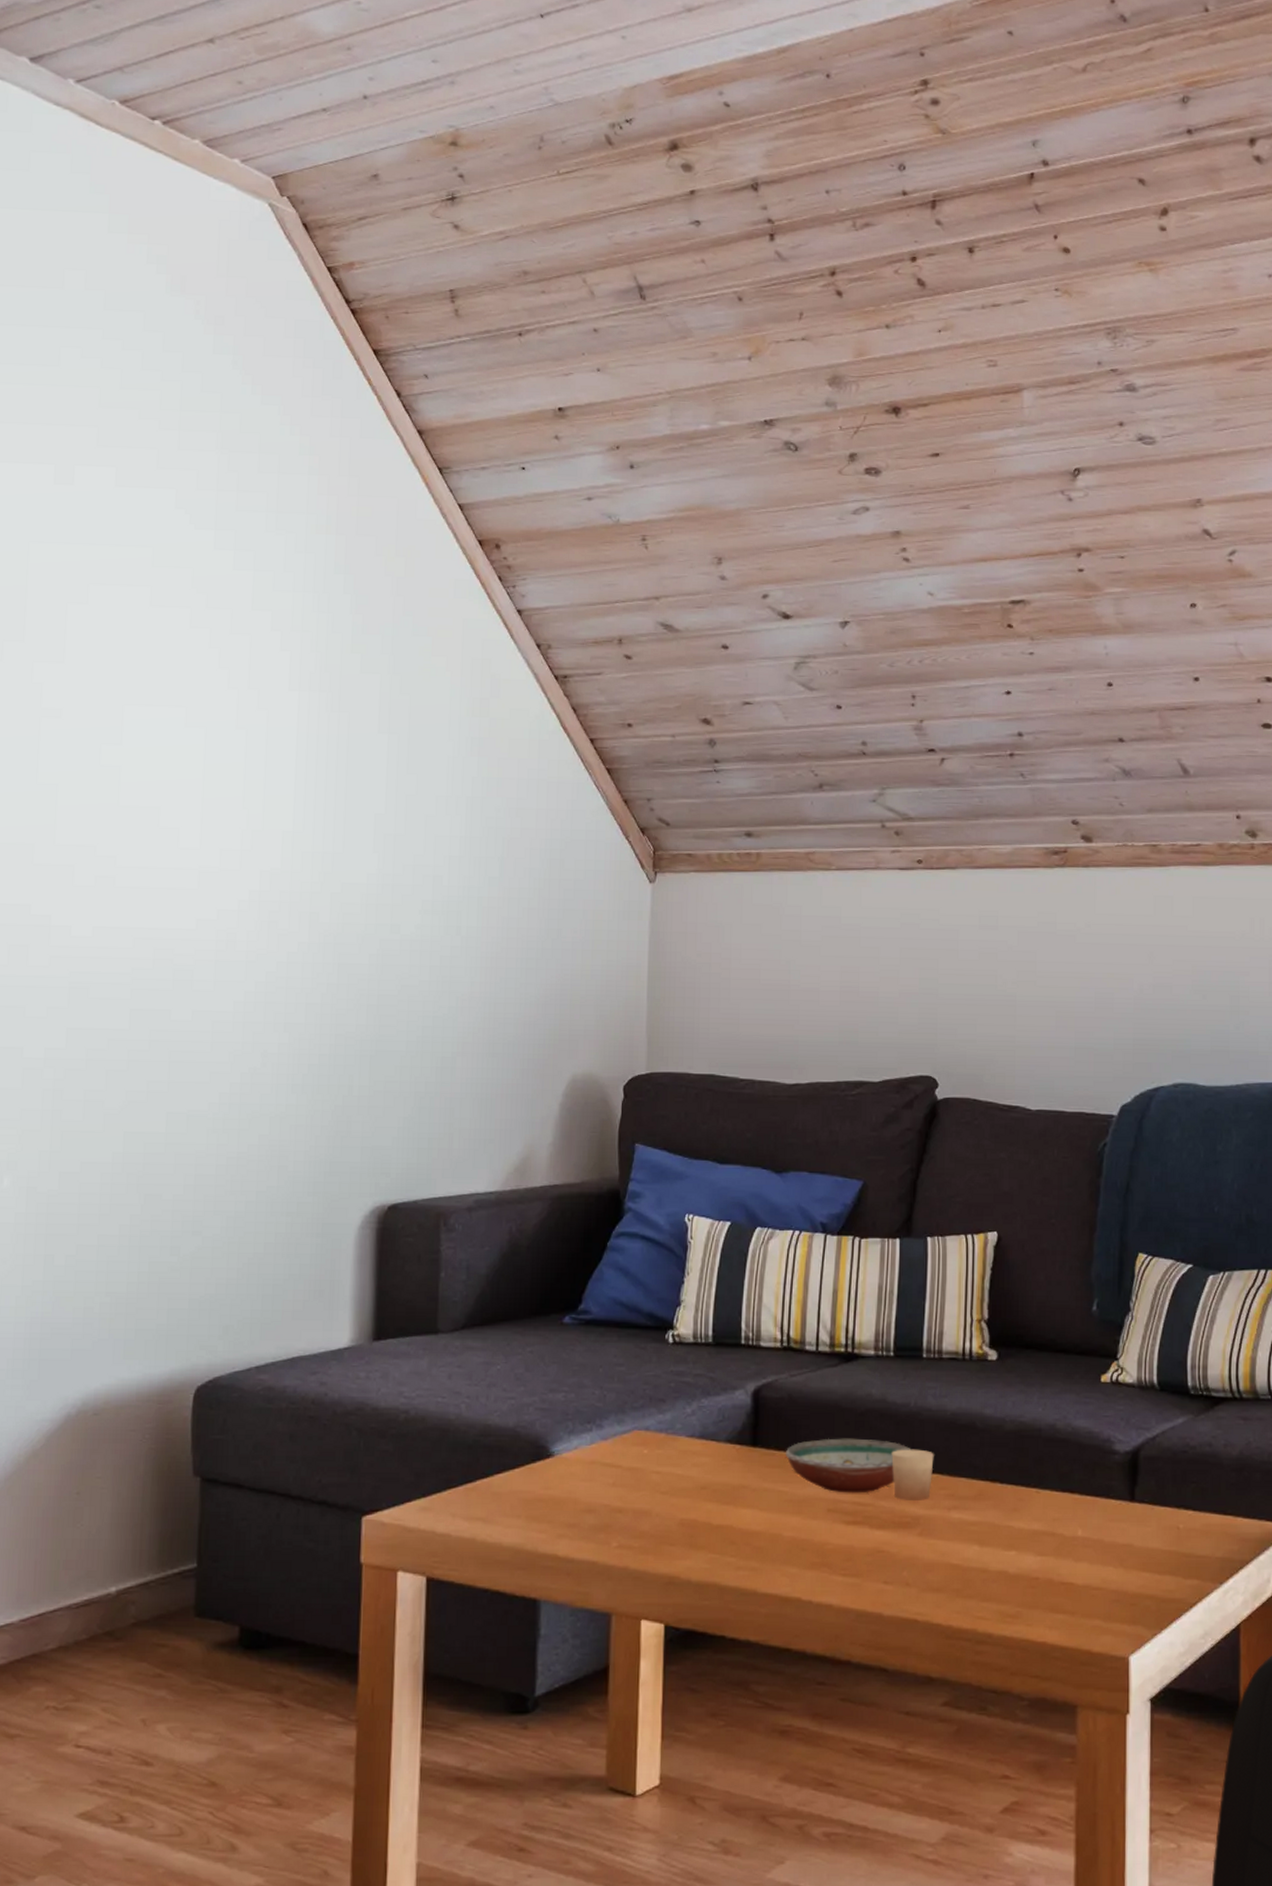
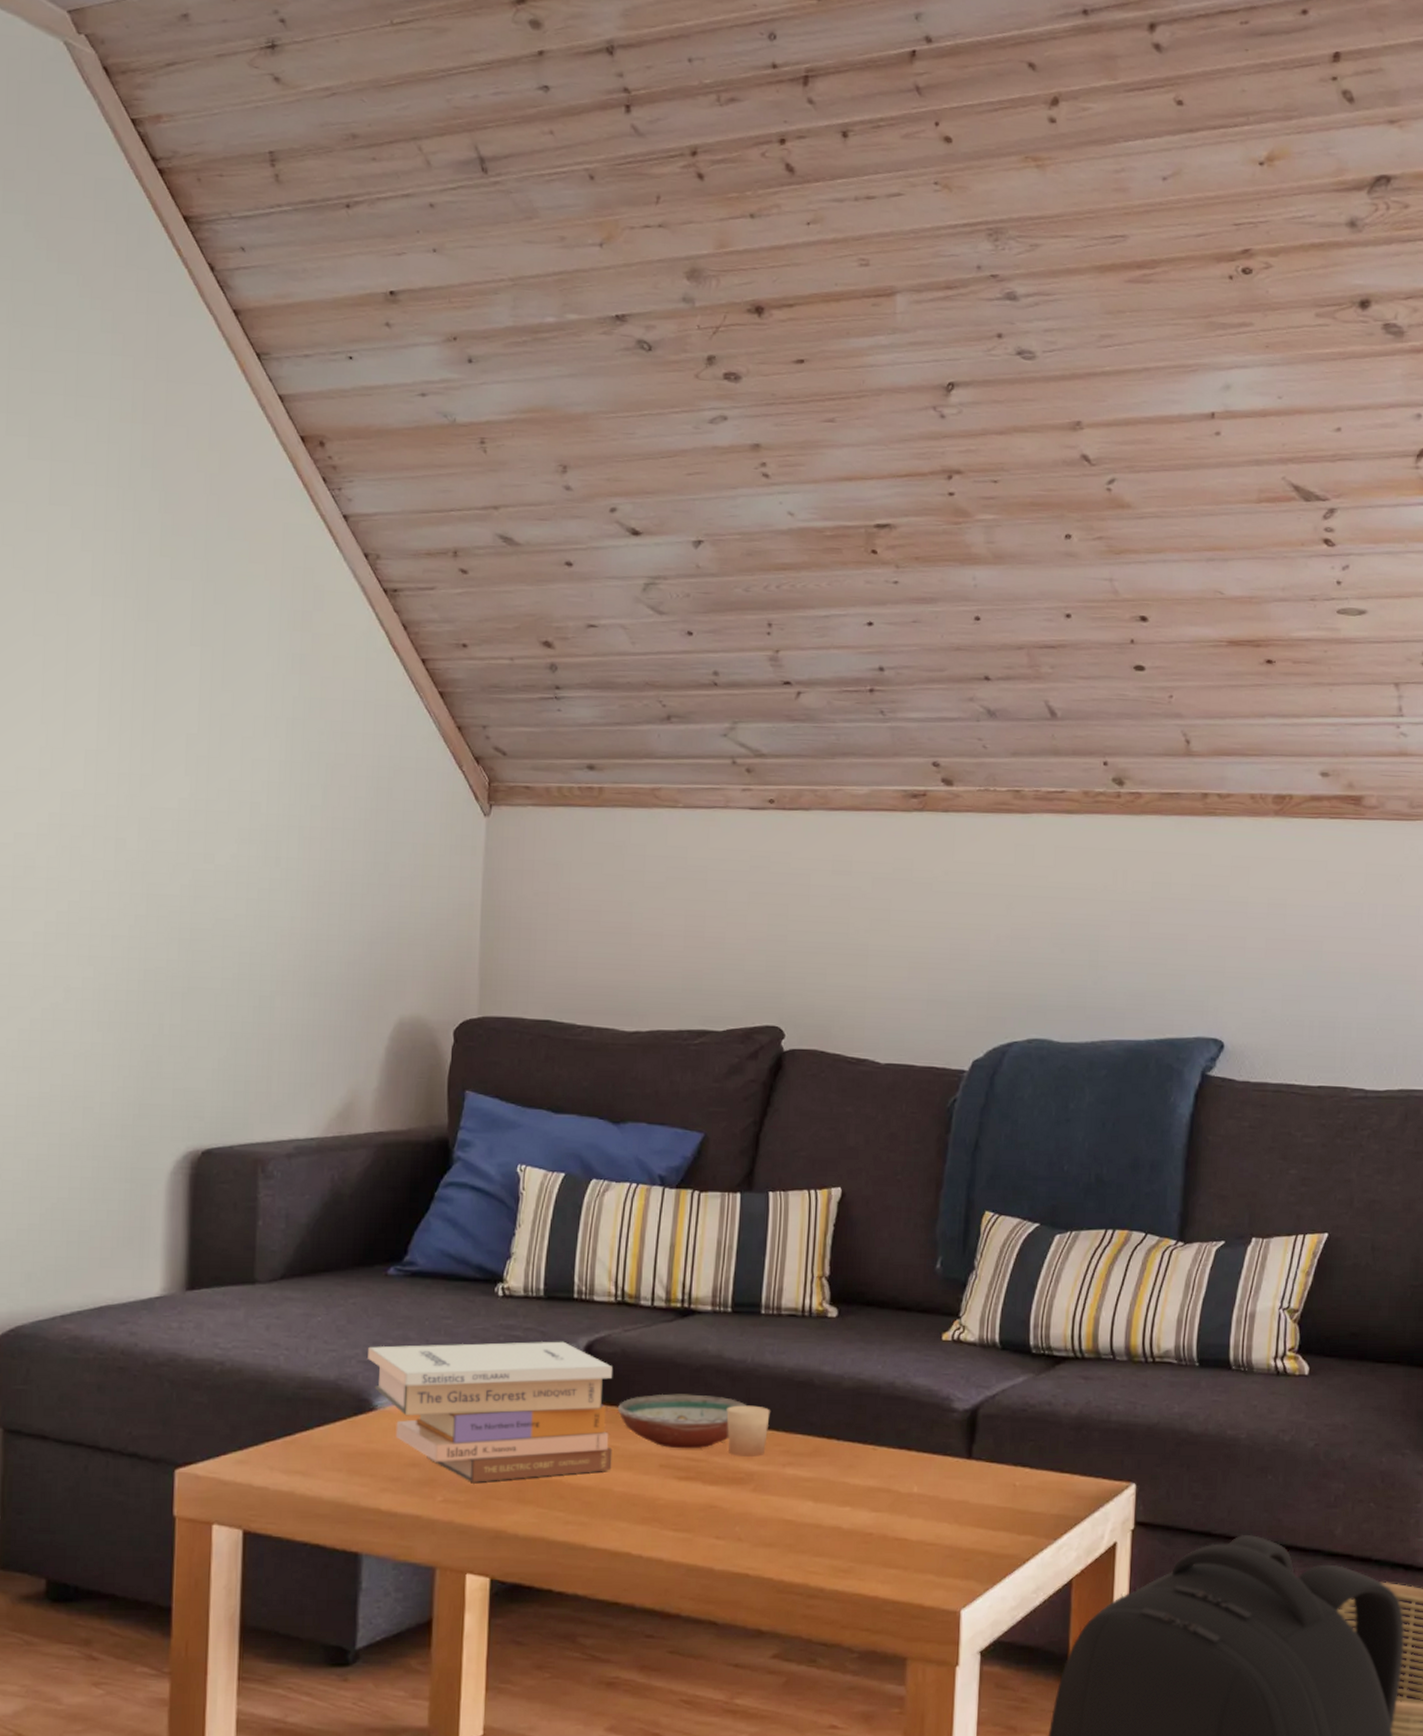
books: none [545,1387,781,1528] -> present [368,1341,614,1482]

